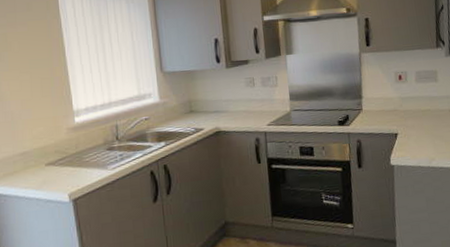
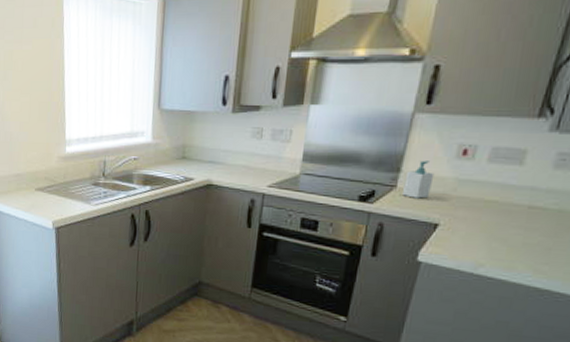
soap bottle: none [366,87,386,117] -> present [403,160,435,199]

